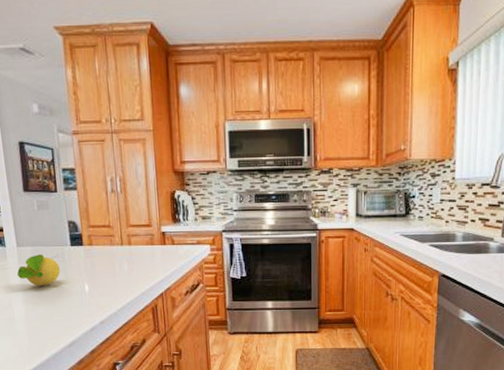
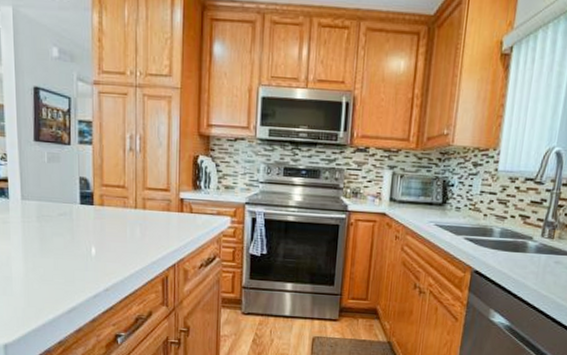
fruit: present [17,254,60,286] -> none [19,210,66,245]

